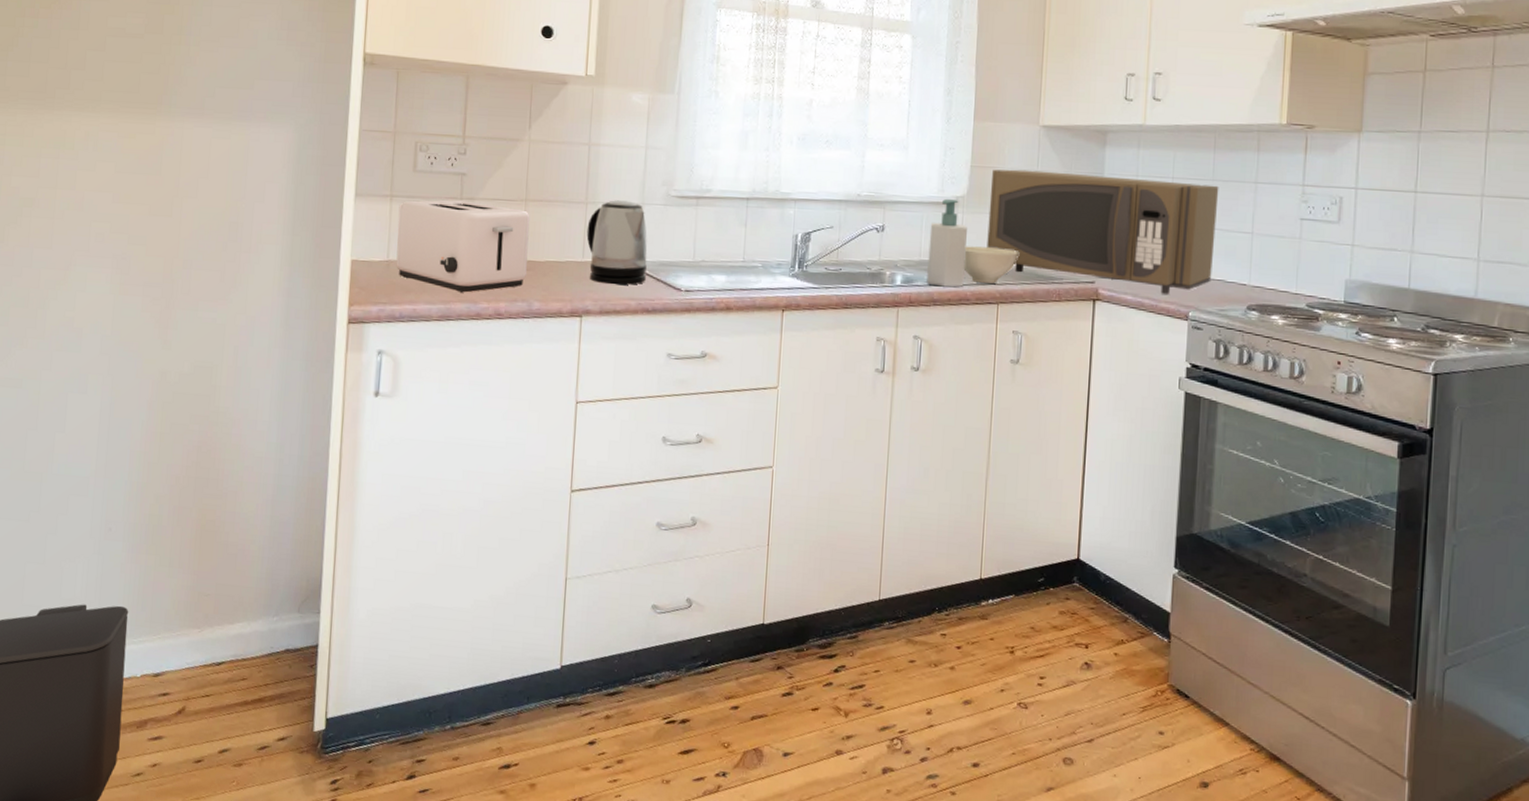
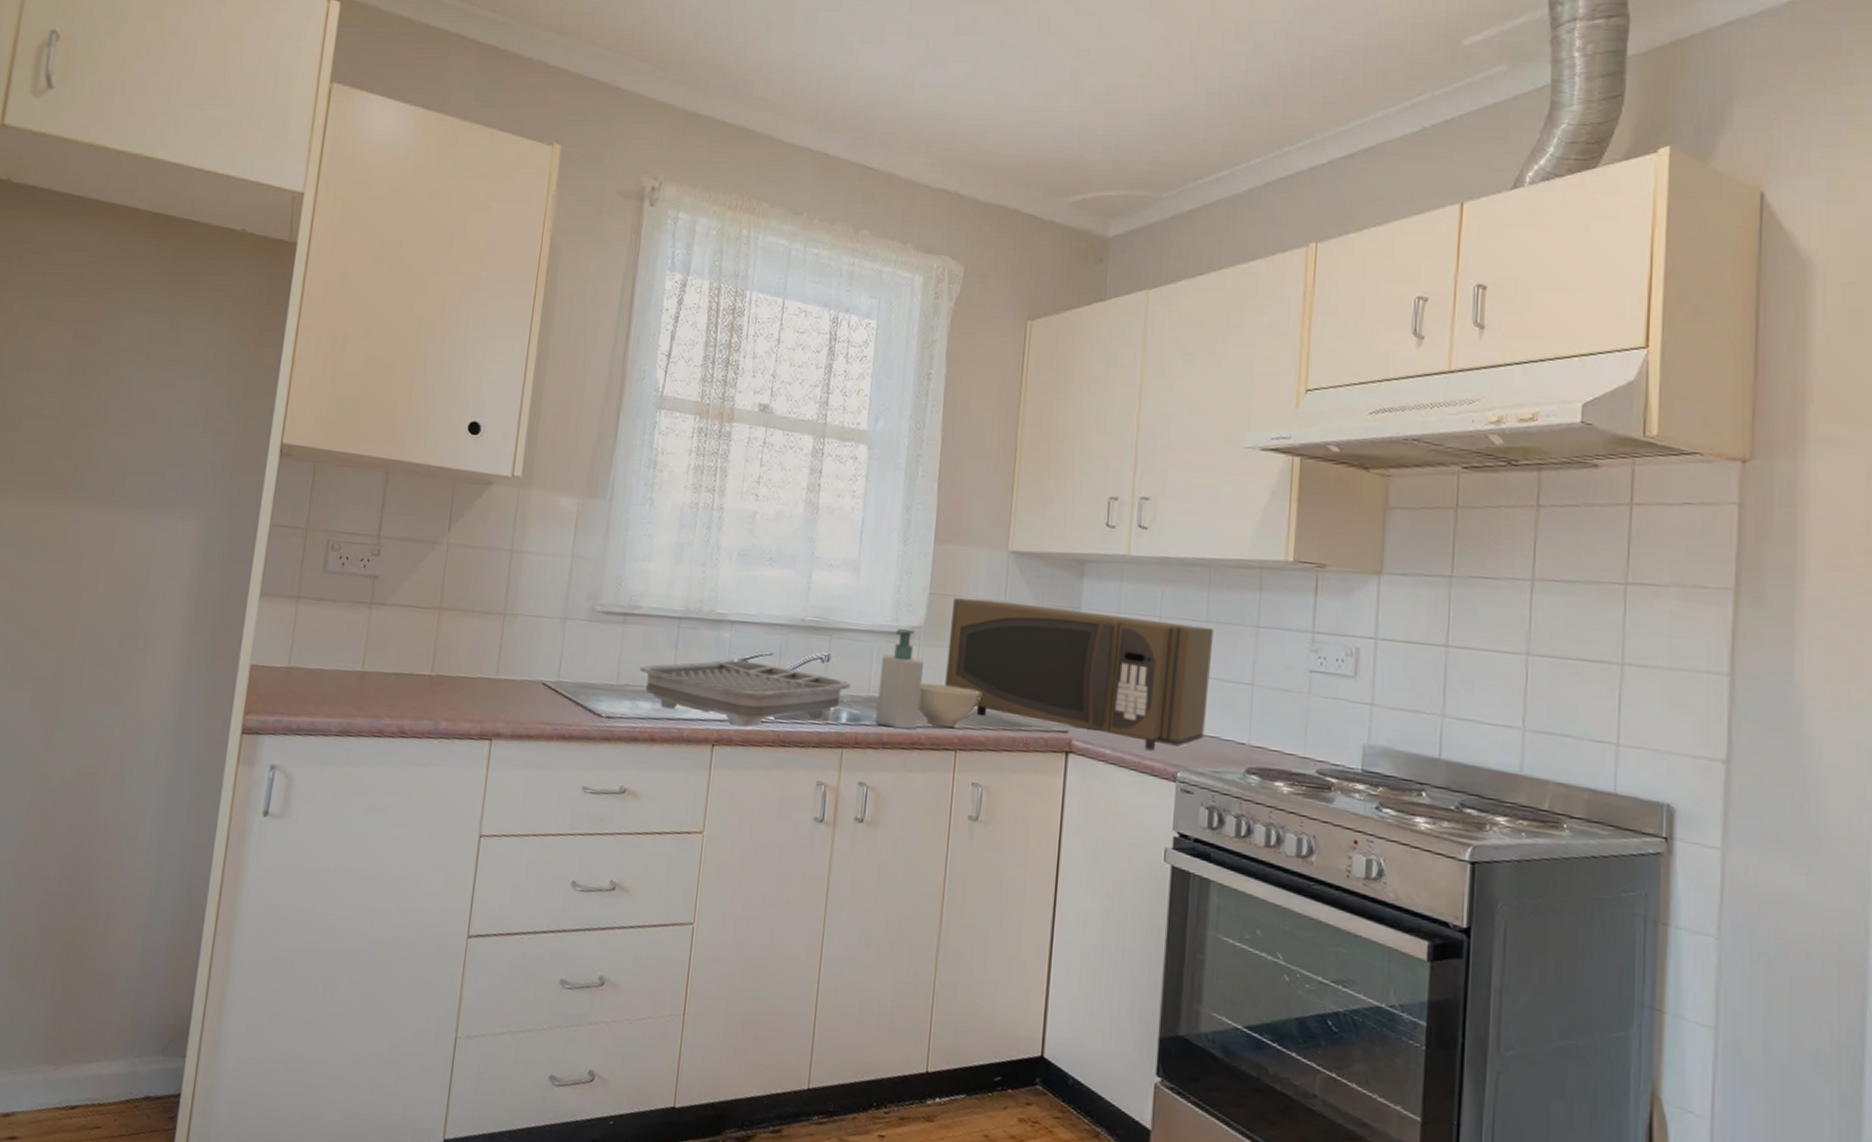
toaster: present [396,199,530,293] -> none [297,602,443,707]
kettle: present [586,200,648,285] -> none [502,612,568,708]
dish rack: none [713,234,904,294] -> present [639,660,851,728]

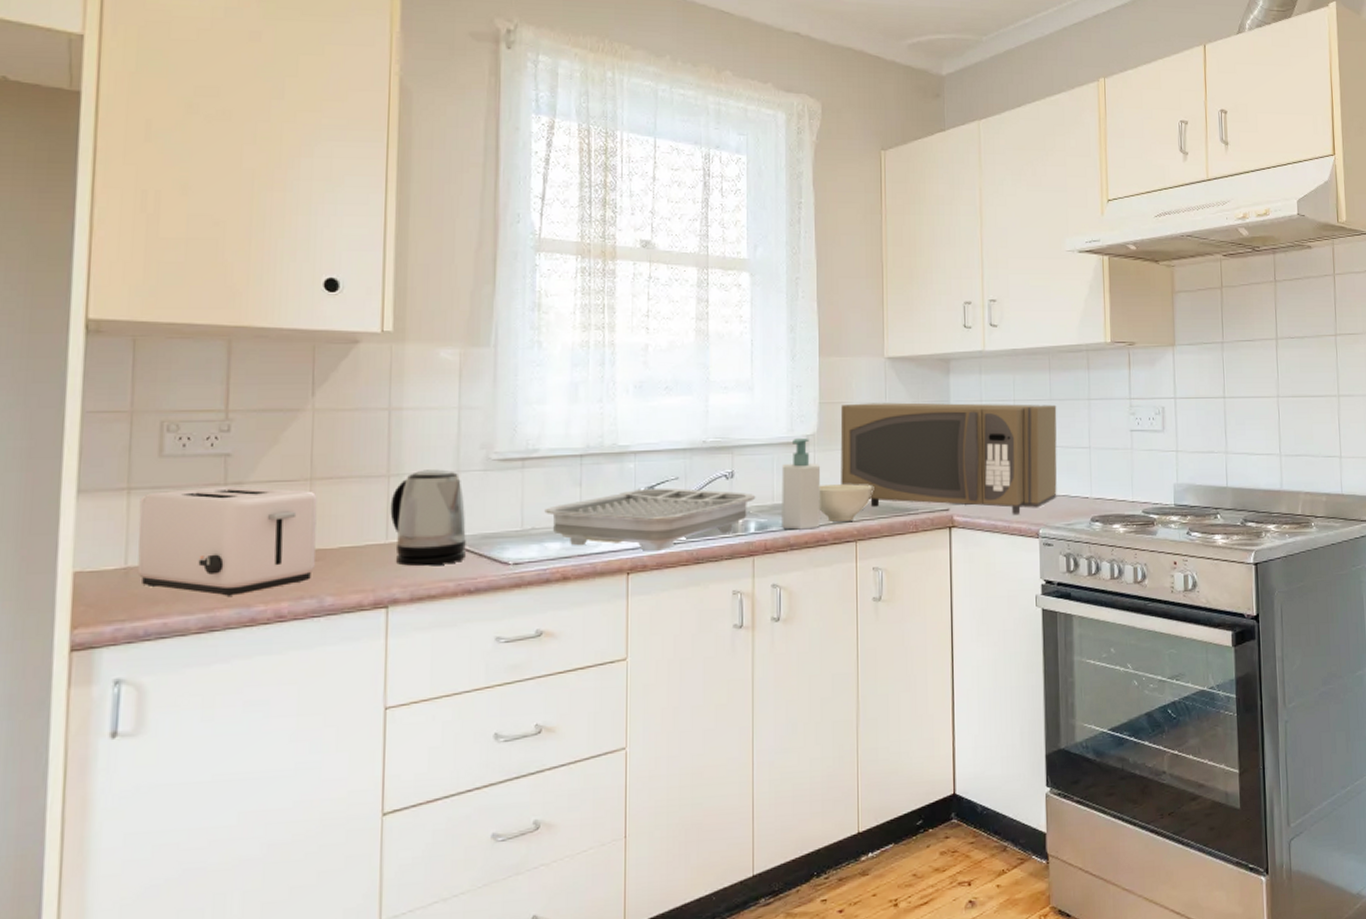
toaster: none [297,602,443,707] -> present [137,485,317,596]
kettle: none [502,612,568,708] -> present [390,469,466,567]

